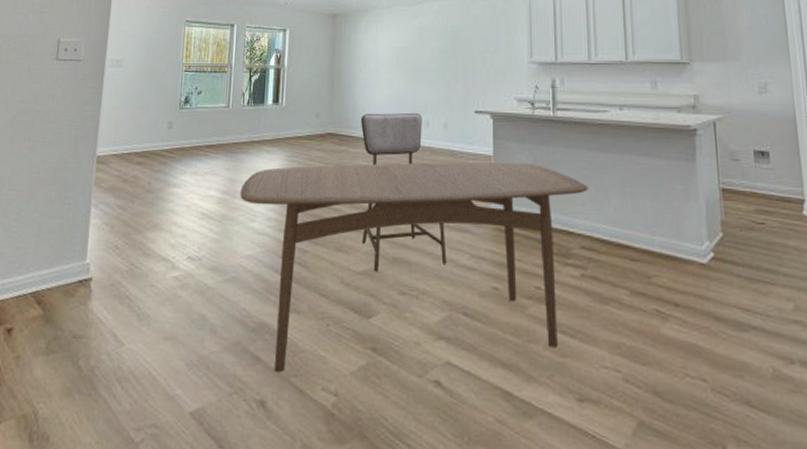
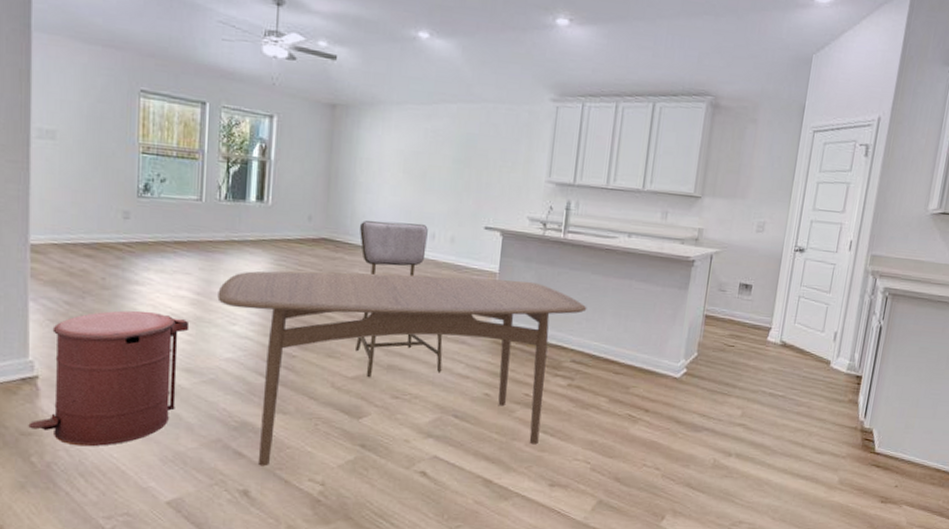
trash can: none [80,211,216,350] -> present [28,310,190,447]

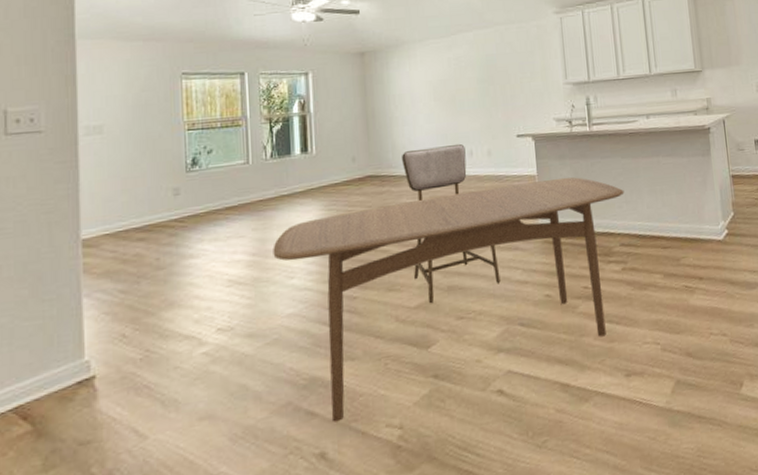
trash can: present [28,310,190,447] -> none [87,282,248,445]

